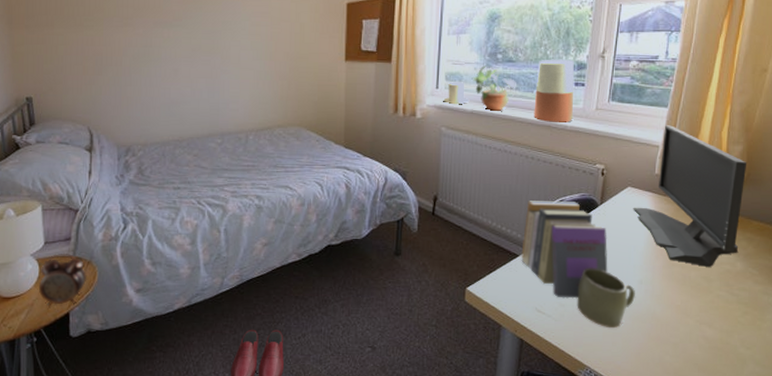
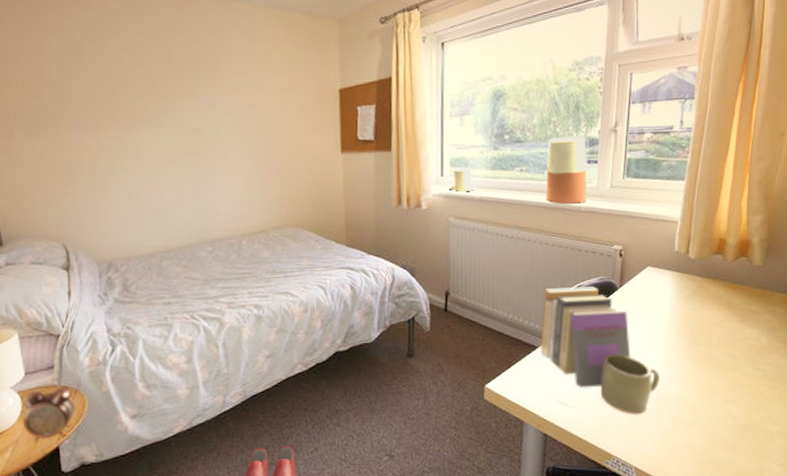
potted plant: present [472,65,516,111] -> none [478,148,526,196]
computer monitor: present [633,125,747,267] -> none [653,199,768,344]

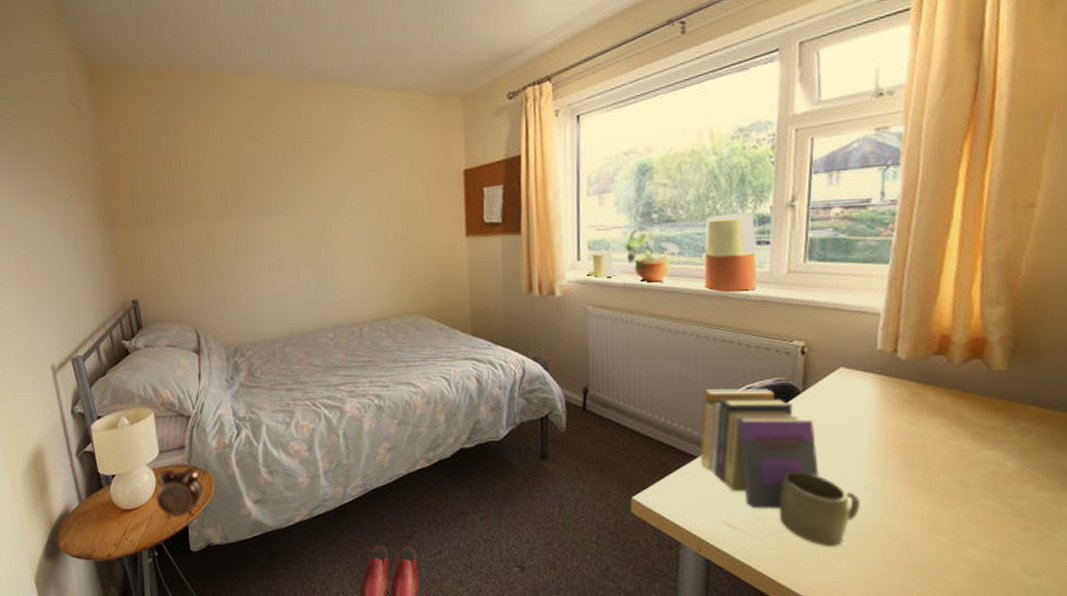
potted plant: none [478,148,526,196] -> present [621,229,679,283]

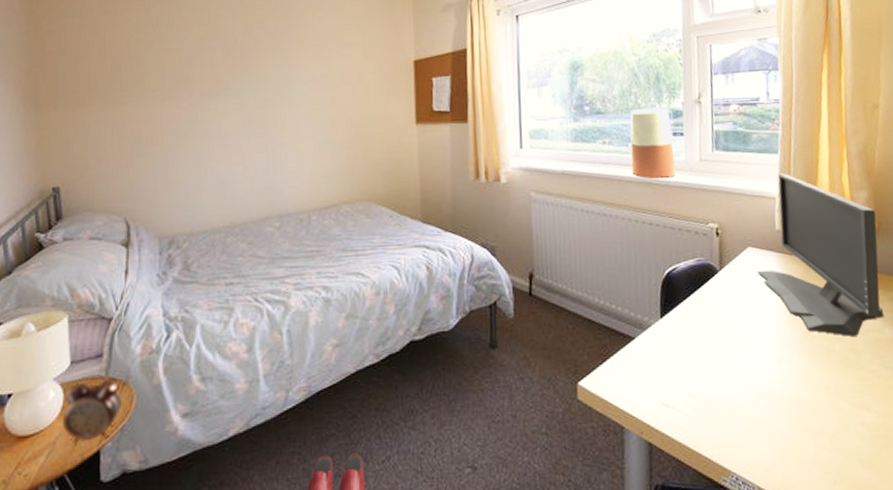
candle: present [587,250,620,279] -> none [529,139,559,166]
potted plant: present [621,229,679,283] -> none [558,119,609,170]
books: present [700,389,819,510] -> none [636,269,740,388]
mug: present [778,471,862,546] -> none [707,346,777,420]
computer monitor: none [848,286,1014,468] -> present [757,173,884,336]

